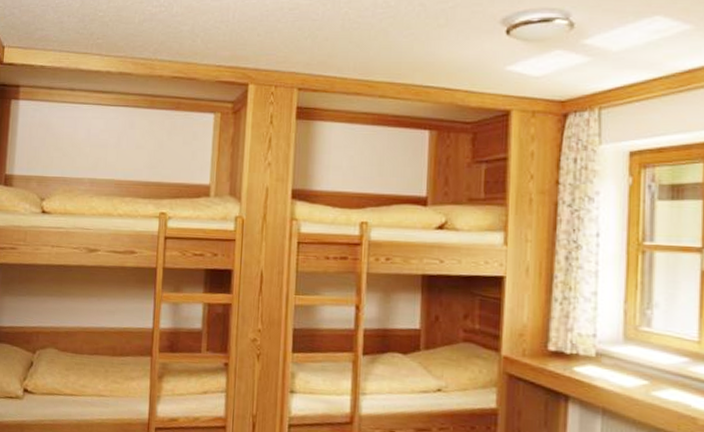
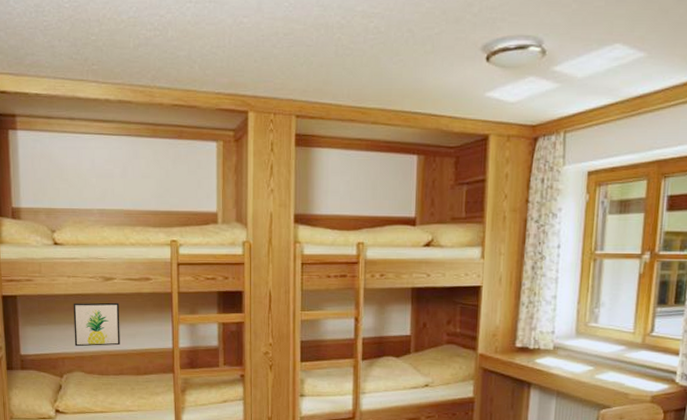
wall art: none [51,274,101,322] -> present [73,302,121,347]

